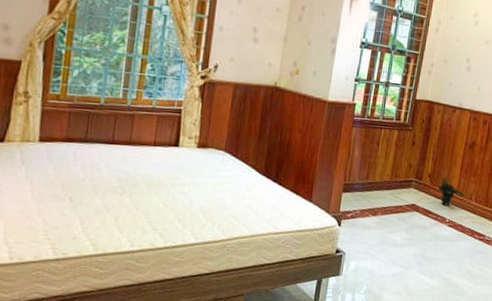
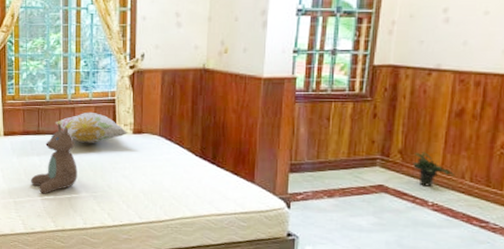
teddy bear: none [69,131,130,213] -> present [31,123,77,194]
decorative pillow: none [109,120,193,156] -> present [56,112,129,143]

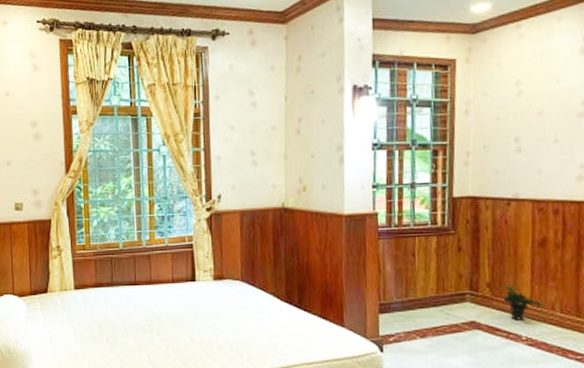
teddy bear: present [31,123,77,194] -> none [106,272,157,352]
decorative pillow: present [56,112,129,143] -> none [131,258,209,293]

